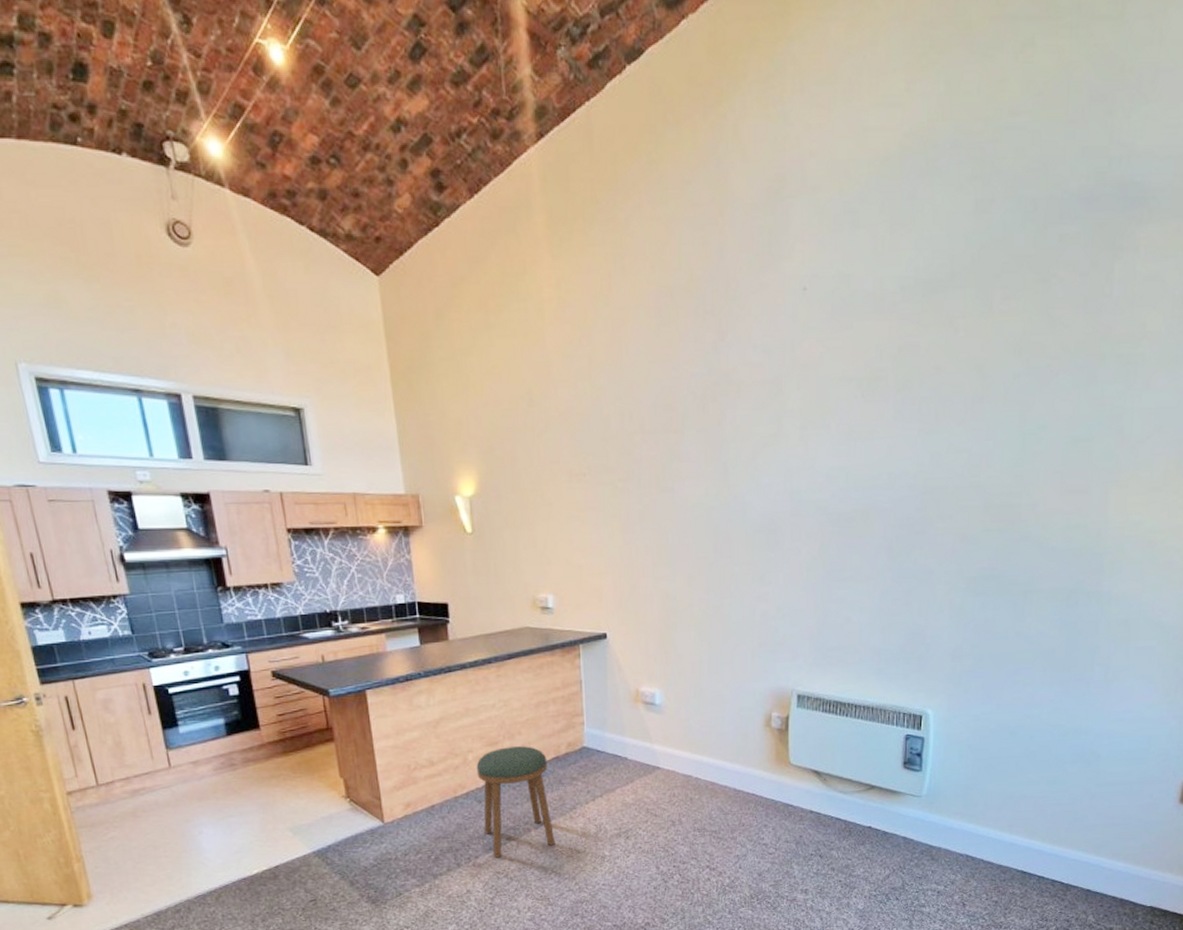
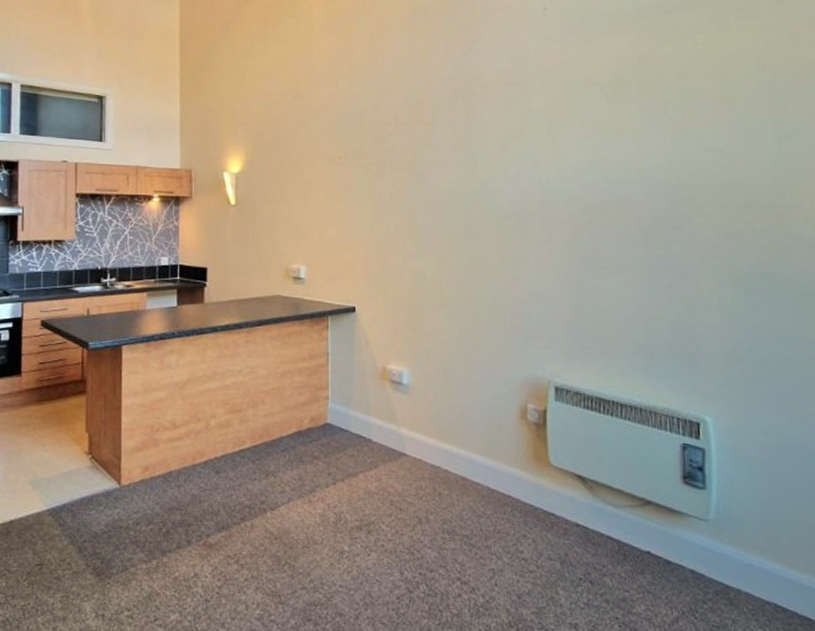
stool: present [476,746,556,858] -> none [217,416,292,539]

